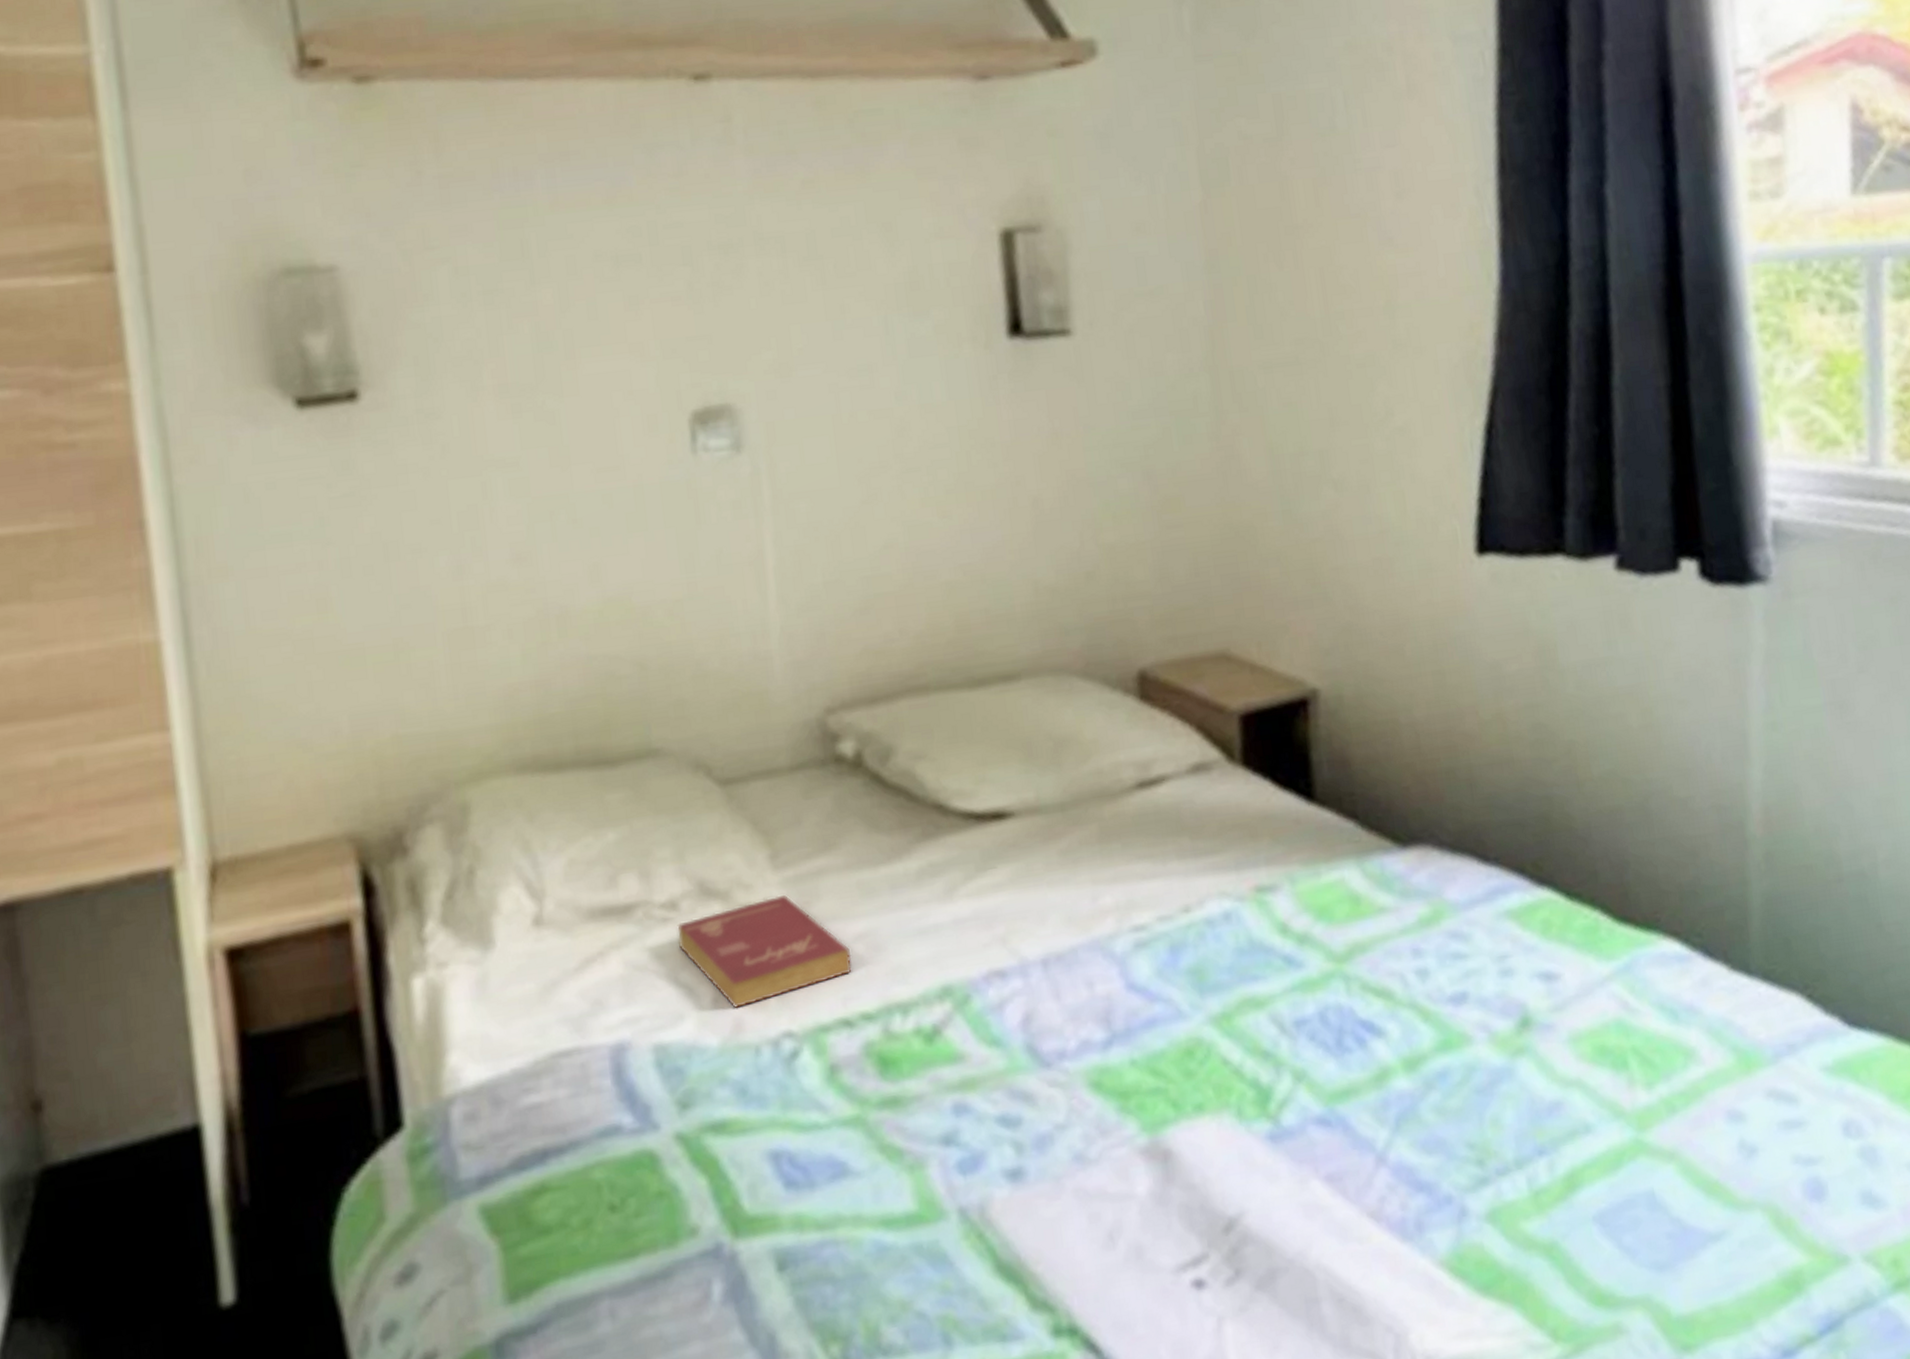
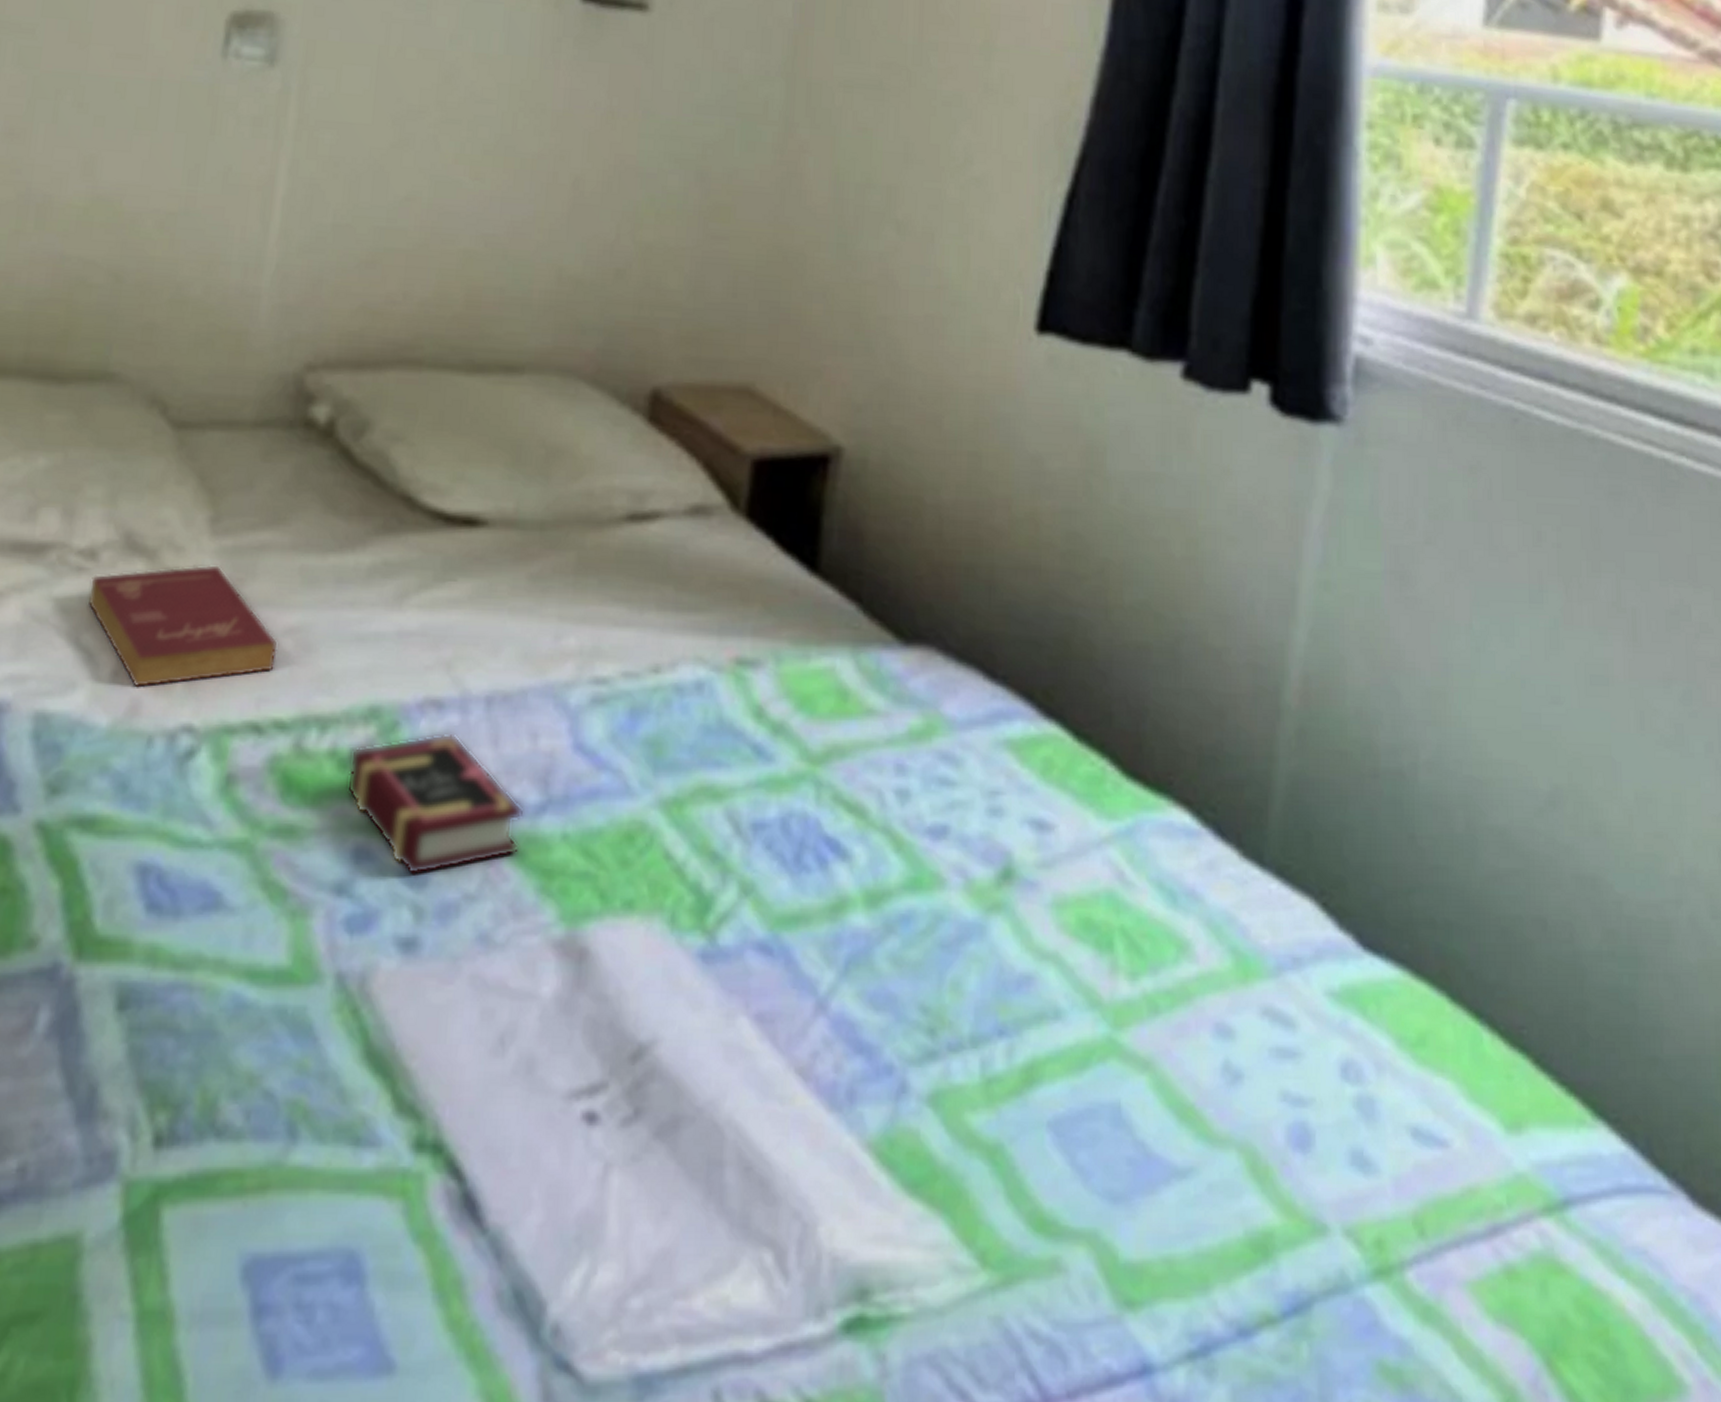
book: none [933,995,1096,1119] -> present [346,733,524,876]

